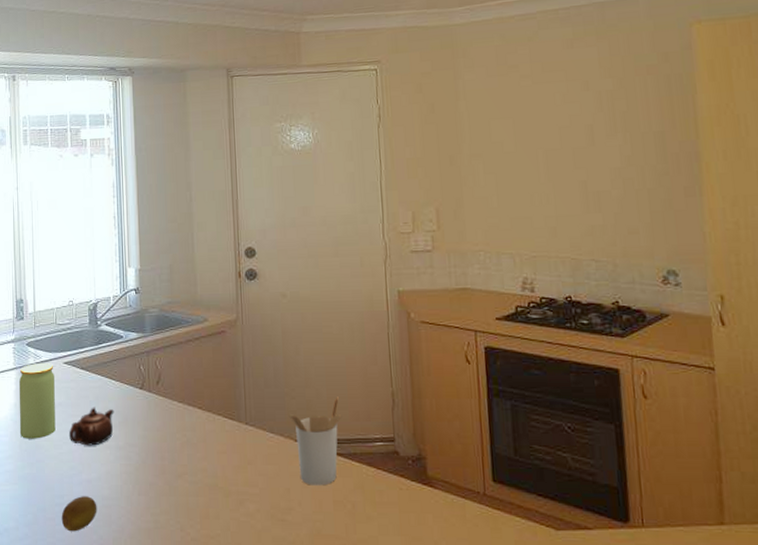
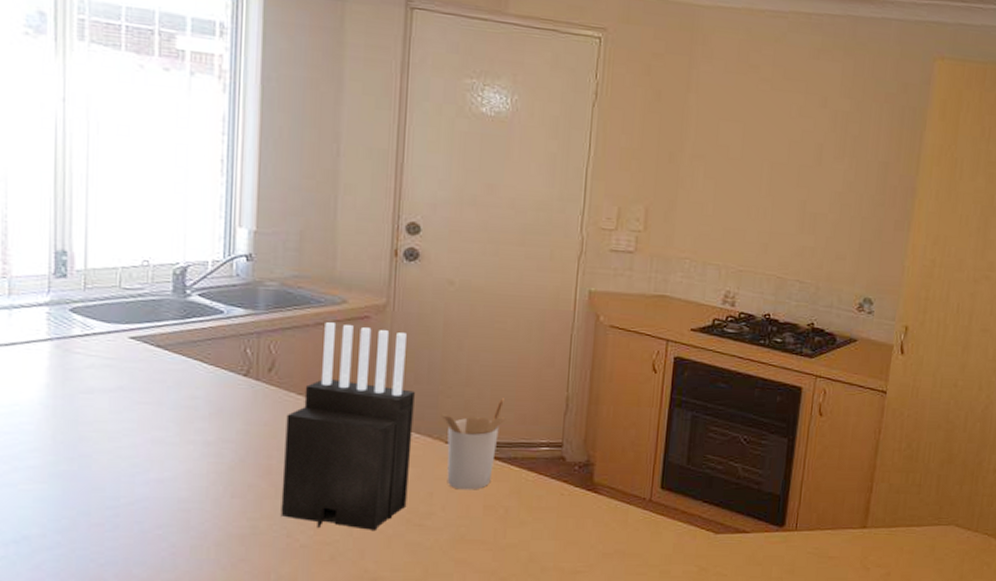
jar: present [19,363,56,439] -> none [53,335,114,429]
fruit: present [61,496,97,532] -> none [114,498,170,539]
teapot: present [68,407,114,446] -> none [131,393,204,440]
knife block: none [172,338,270,525] -> present [280,322,415,530]

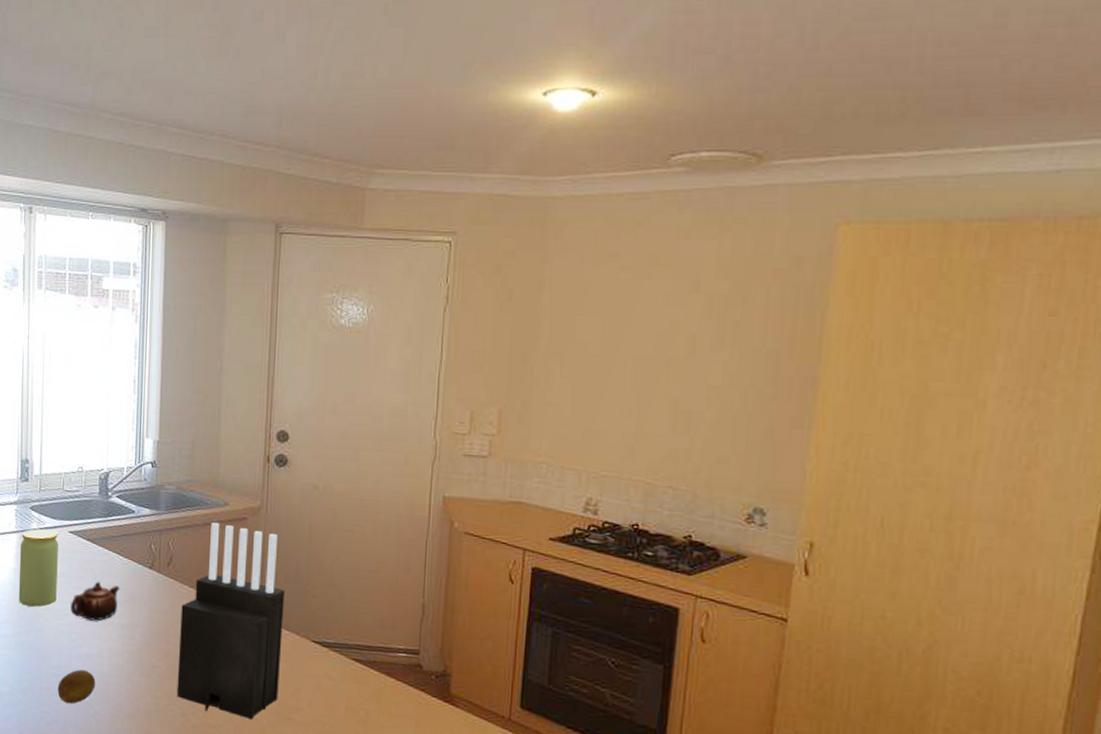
jar: none [53,335,114,429] -> present [18,529,58,607]
fruit: none [114,498,170,539] -> present [57,669,96,704]
teapot: none [131,393,204,440] -> present [70,581,120,621]
utensil holder: present [441,398,506,490] -> none [307,601,365,690]

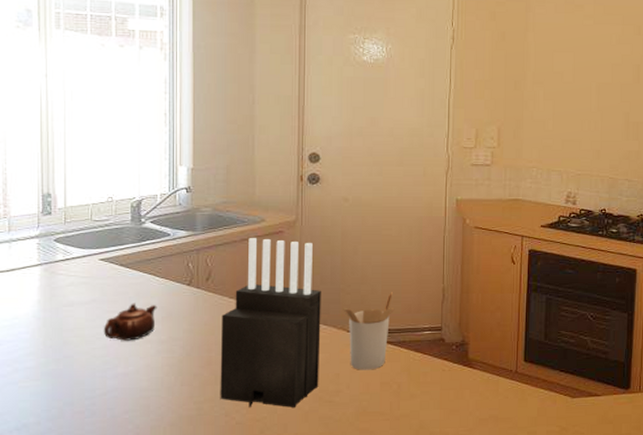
jar: present [18,529,58,607] -> none [43,260,88,335]
fruit: present [57,669,96,704] -> none [92,389,134,423]
utensil holder: none [307,601,365,690] -> present [343,292,395,370]

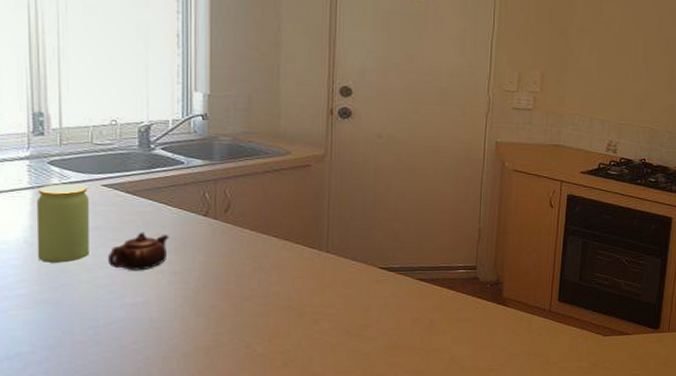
jar: none [43,260,88,335] -> present [36,184,89,263]
knife block: present [220,238,321,408] -> none [239,170,351,341]
utensil holder: present [343,292,395,370] -> none [374,230,429,306]

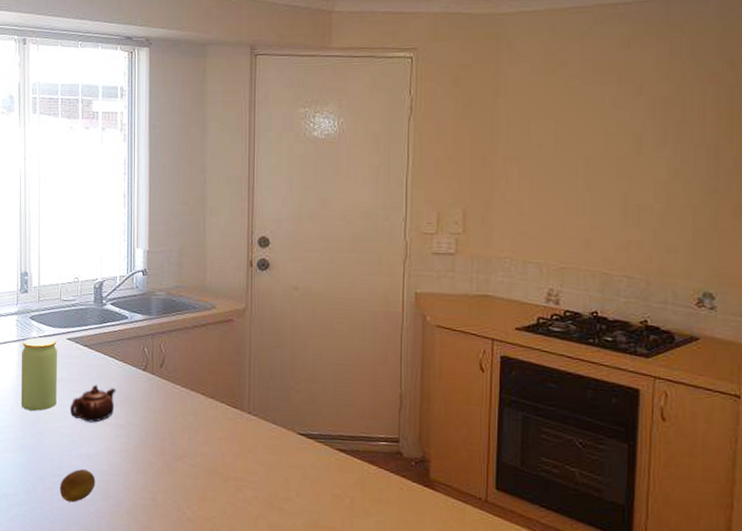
fruit: none [95,319,144,353] -> present [59,469,95,503]

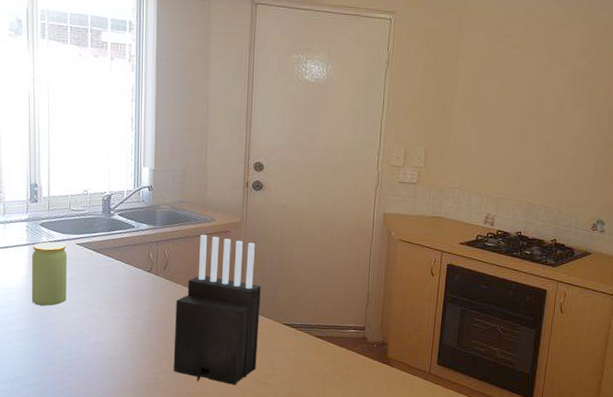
fruit: present [59,469,95,503] -> none [69,355,103,383]
teapot: present [69,384,116,422] -> none [79,283,123,315]
knife block: none [172,325,271,510] -> present [173,235,261,385]

